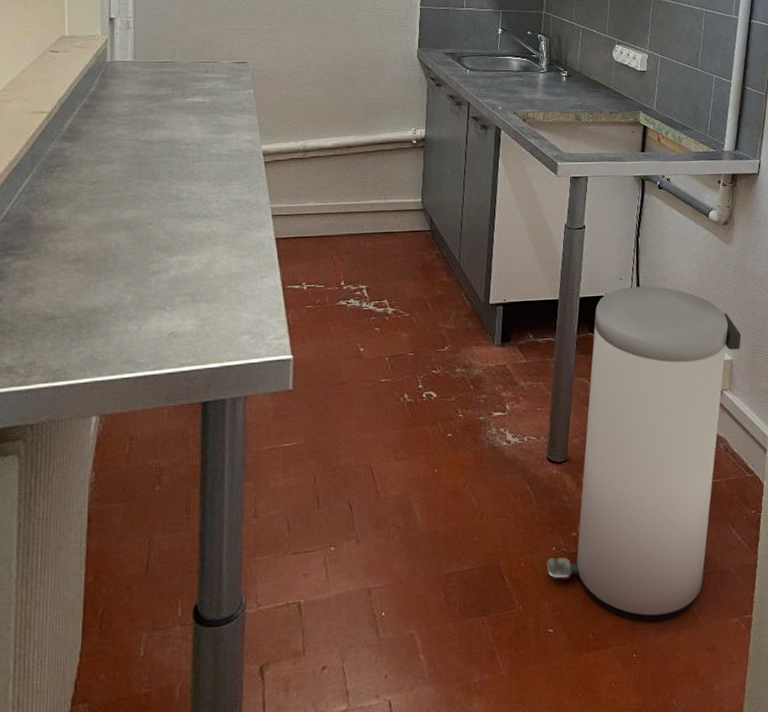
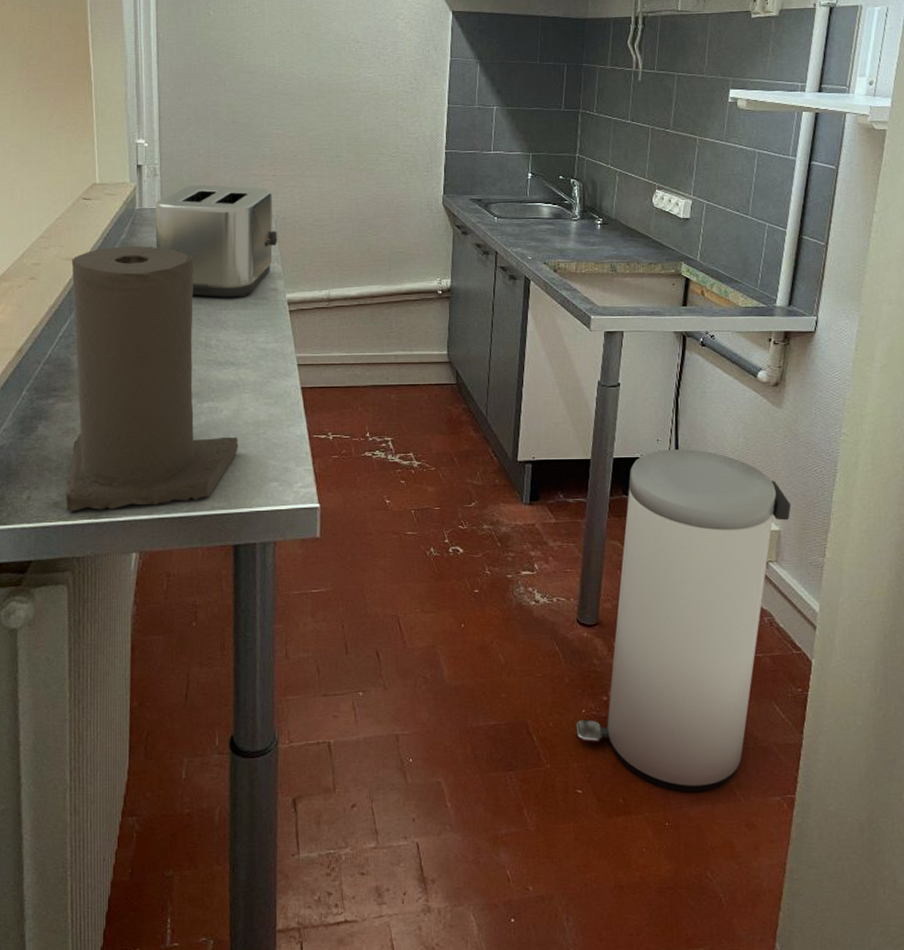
paper towel: none [20,99,209,376] -> present [66,246,238,511]
toaster: none [127,38,254,149] -> present [155,184,278,297]

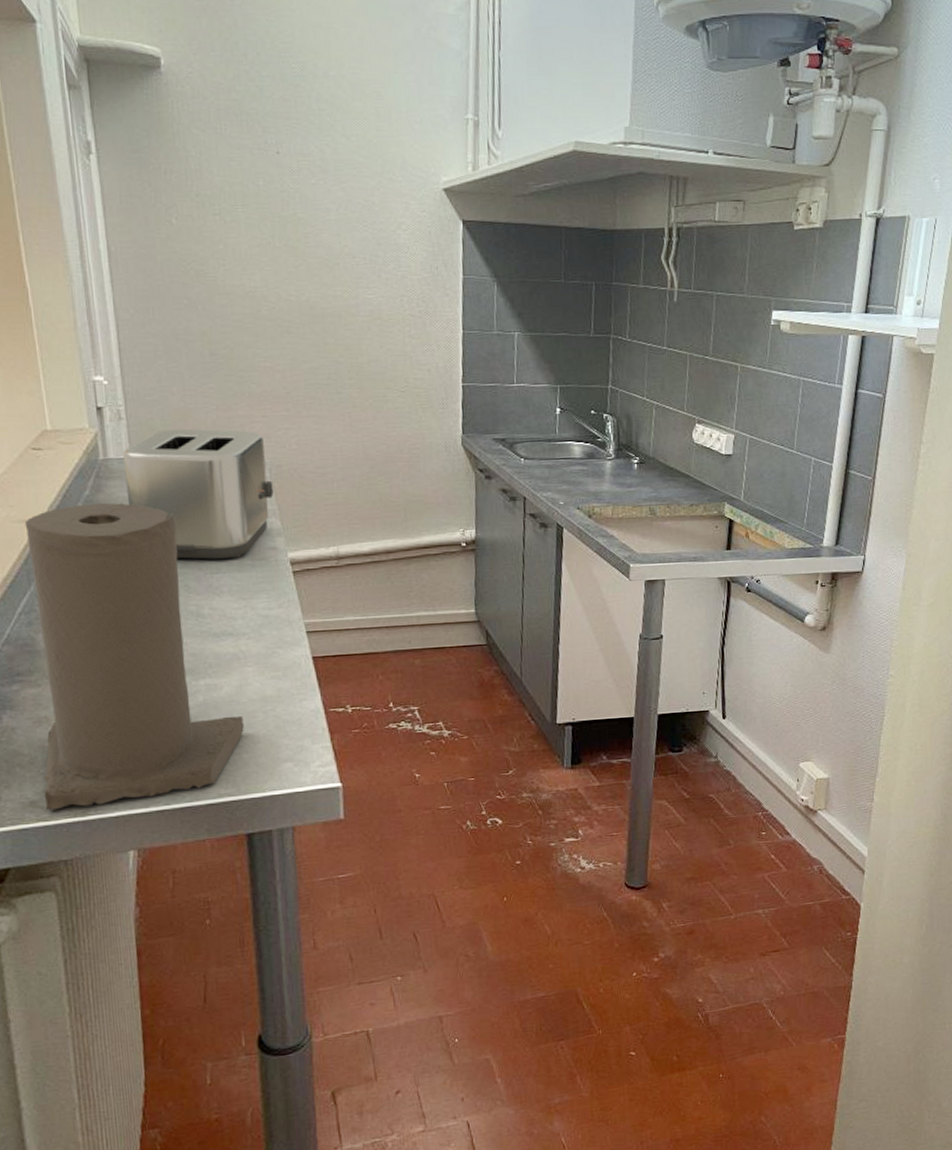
pedal bin: present [576,449,791,793] -> none [627,700,840,1044]

